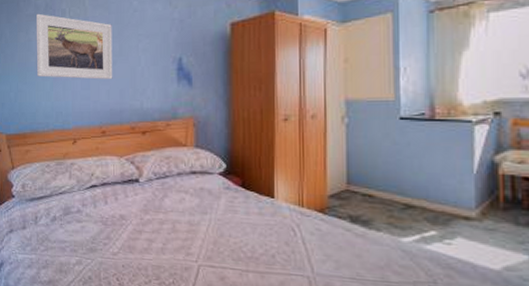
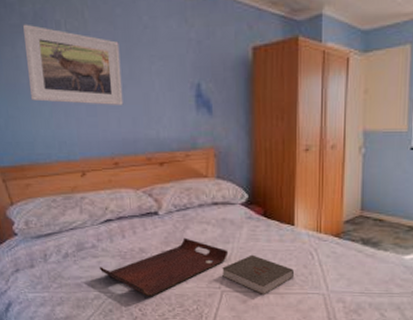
serving tray: none [82,206,206,267] -> present [99,237,229,297]
book: none [199,227,274,274] -> present [222,254,293,296]

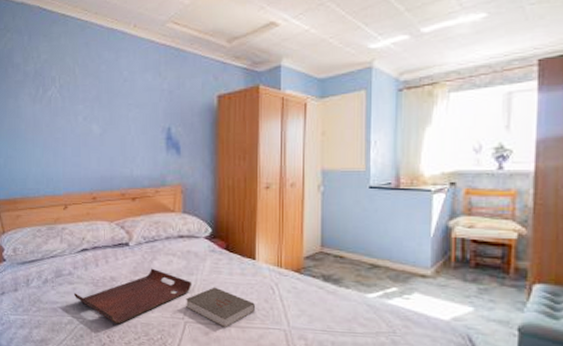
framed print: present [23,24,124,105] -> none [26,80,103,147]

